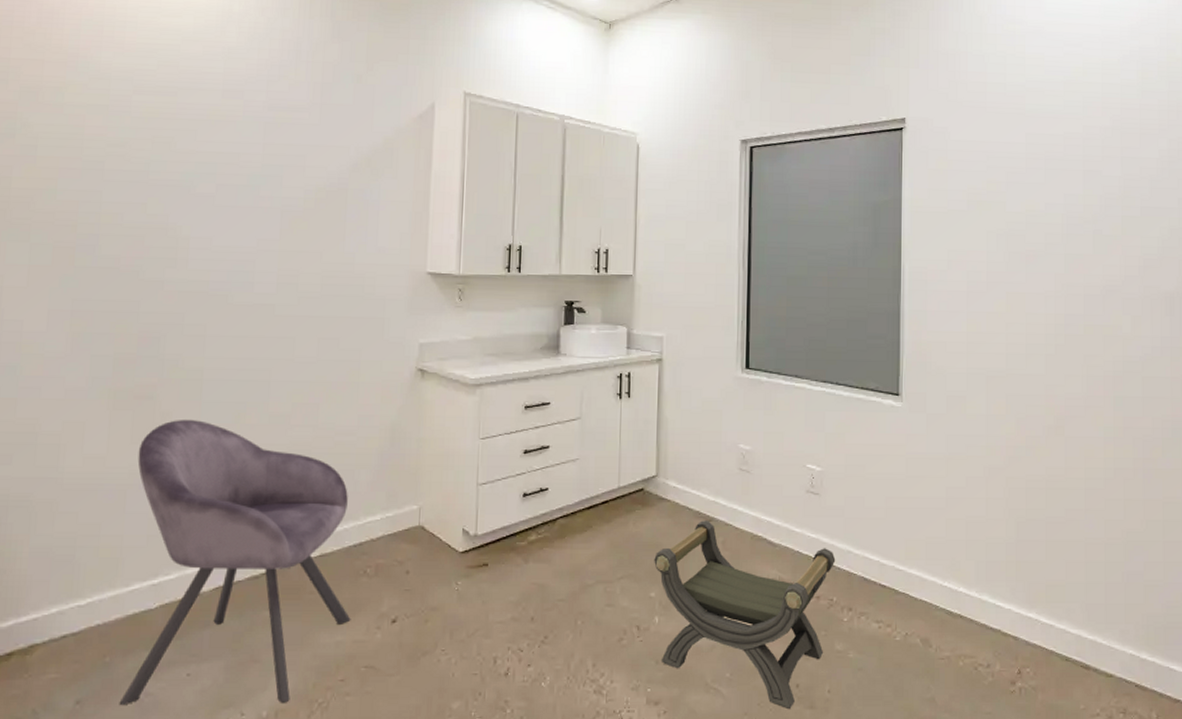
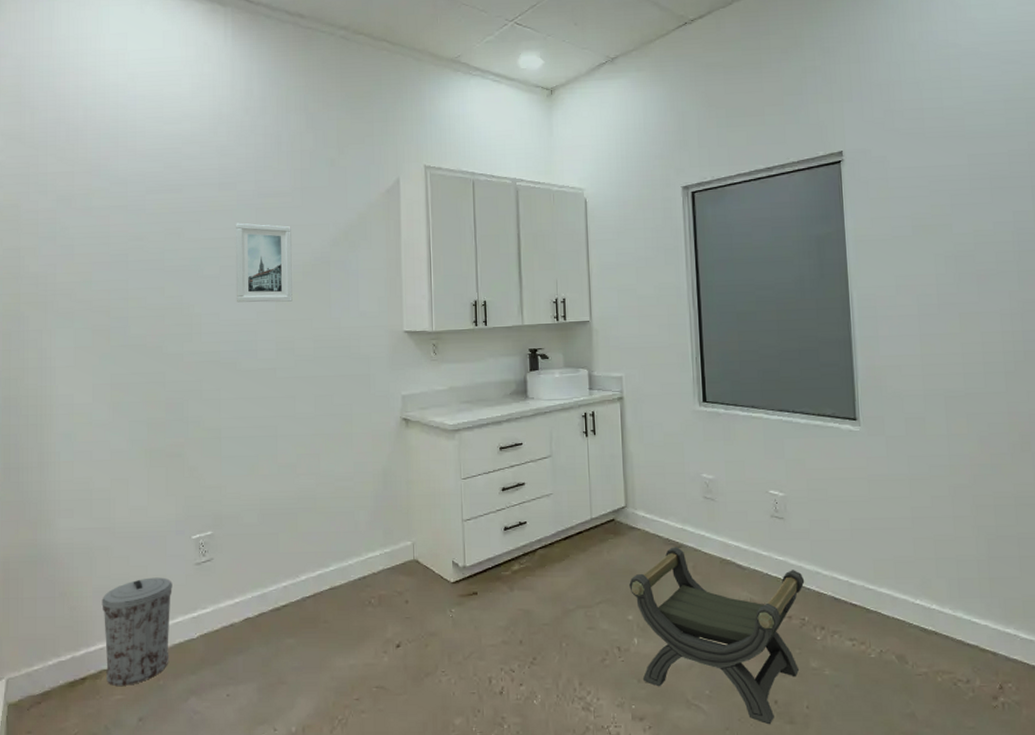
trash can: none [38,537,130,663] -> present [101,577,172,686]
chair: present [119,419,351,706] -> none [173,472,361,723]
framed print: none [233,137,305,230] -> present [235,223,292,303]

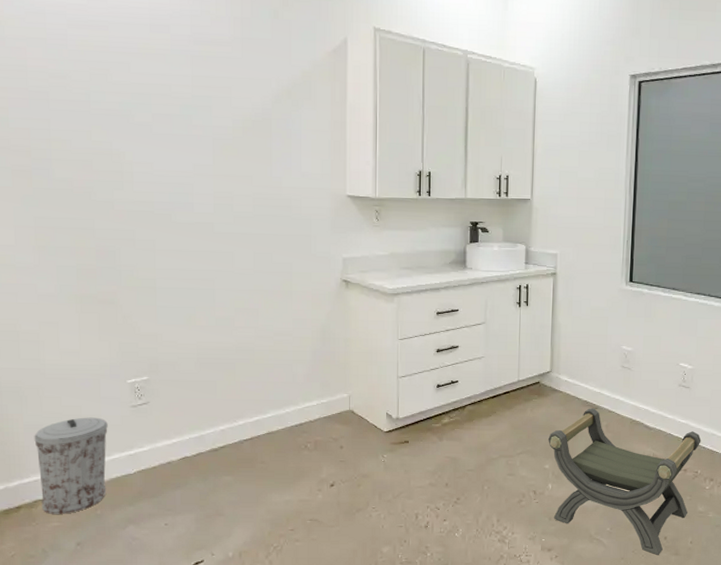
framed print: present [235,223,292,303] -> none [168,69,231,157]

